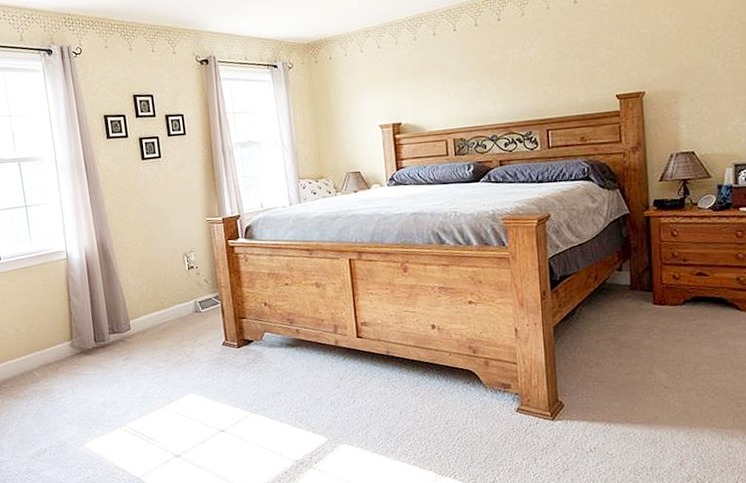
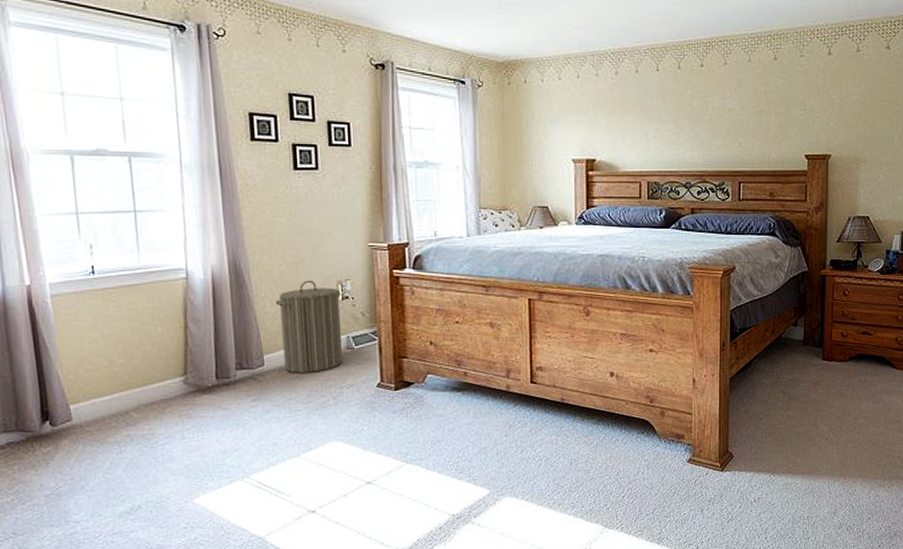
laundry hamper: none [135,253,193,335] -> present [275,280,343,373]

